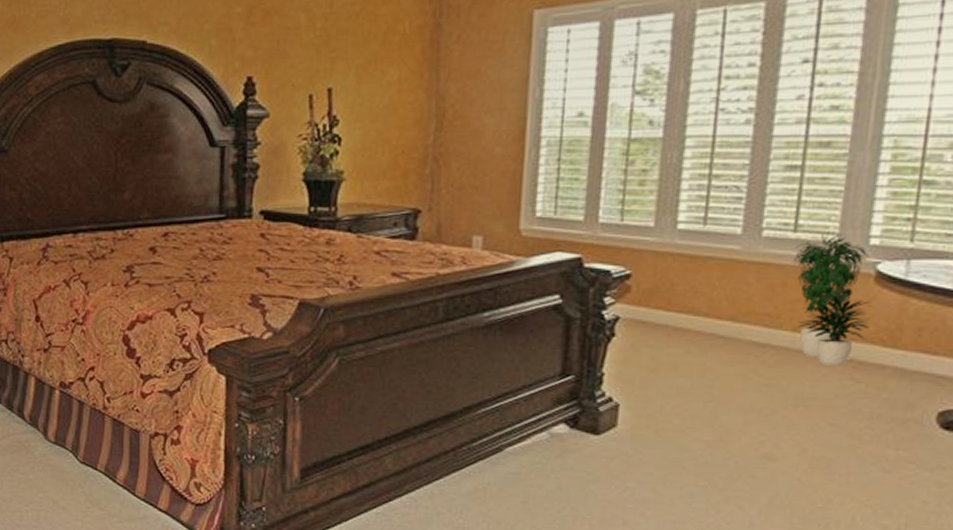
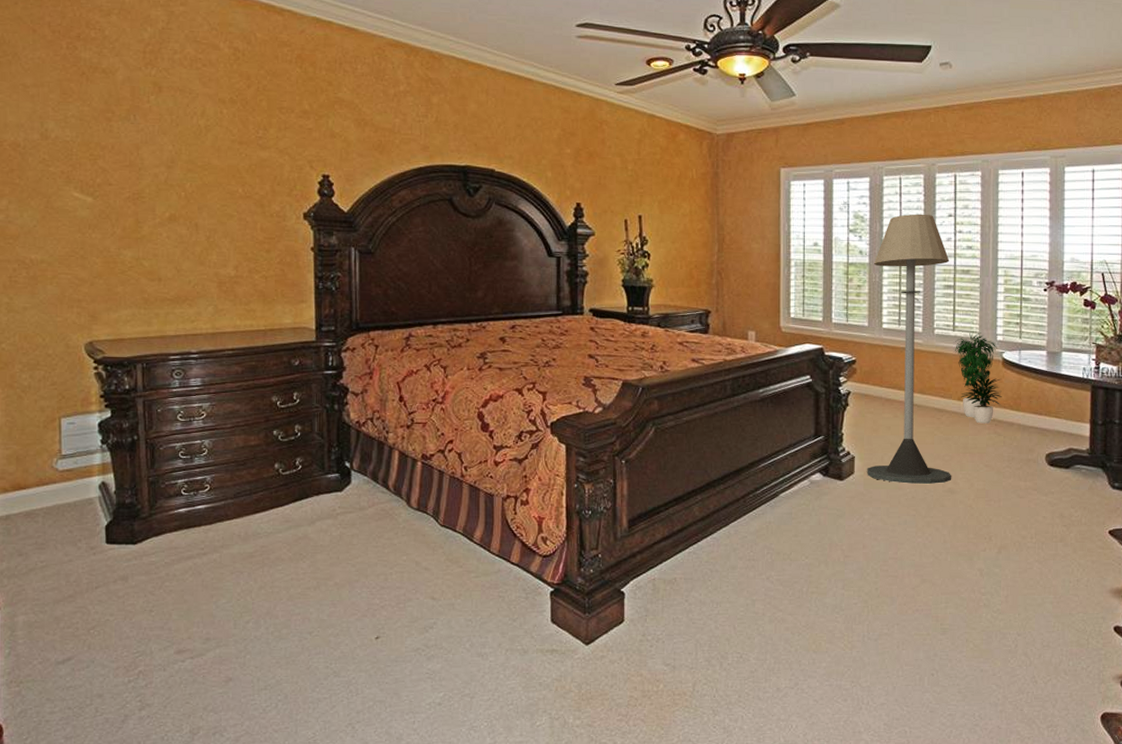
floor lamp: none [636,61,799,446] -> present [867,213,952,484]

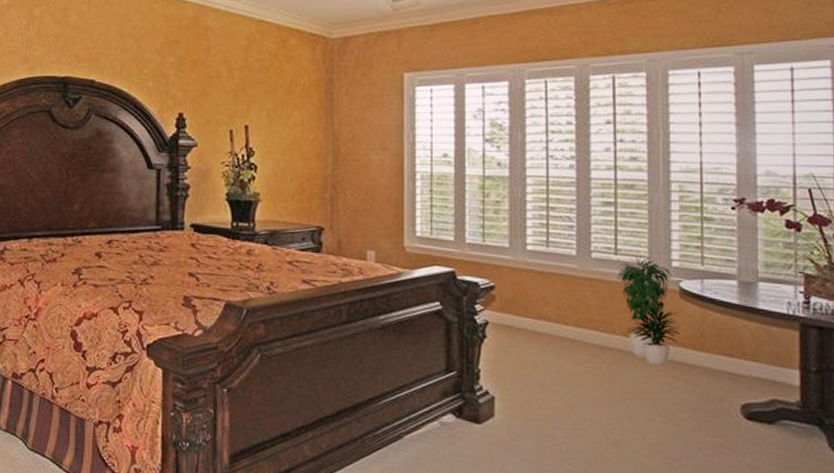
floor lamp: present [867,213,952,484] -> none [510,121,618,434]

